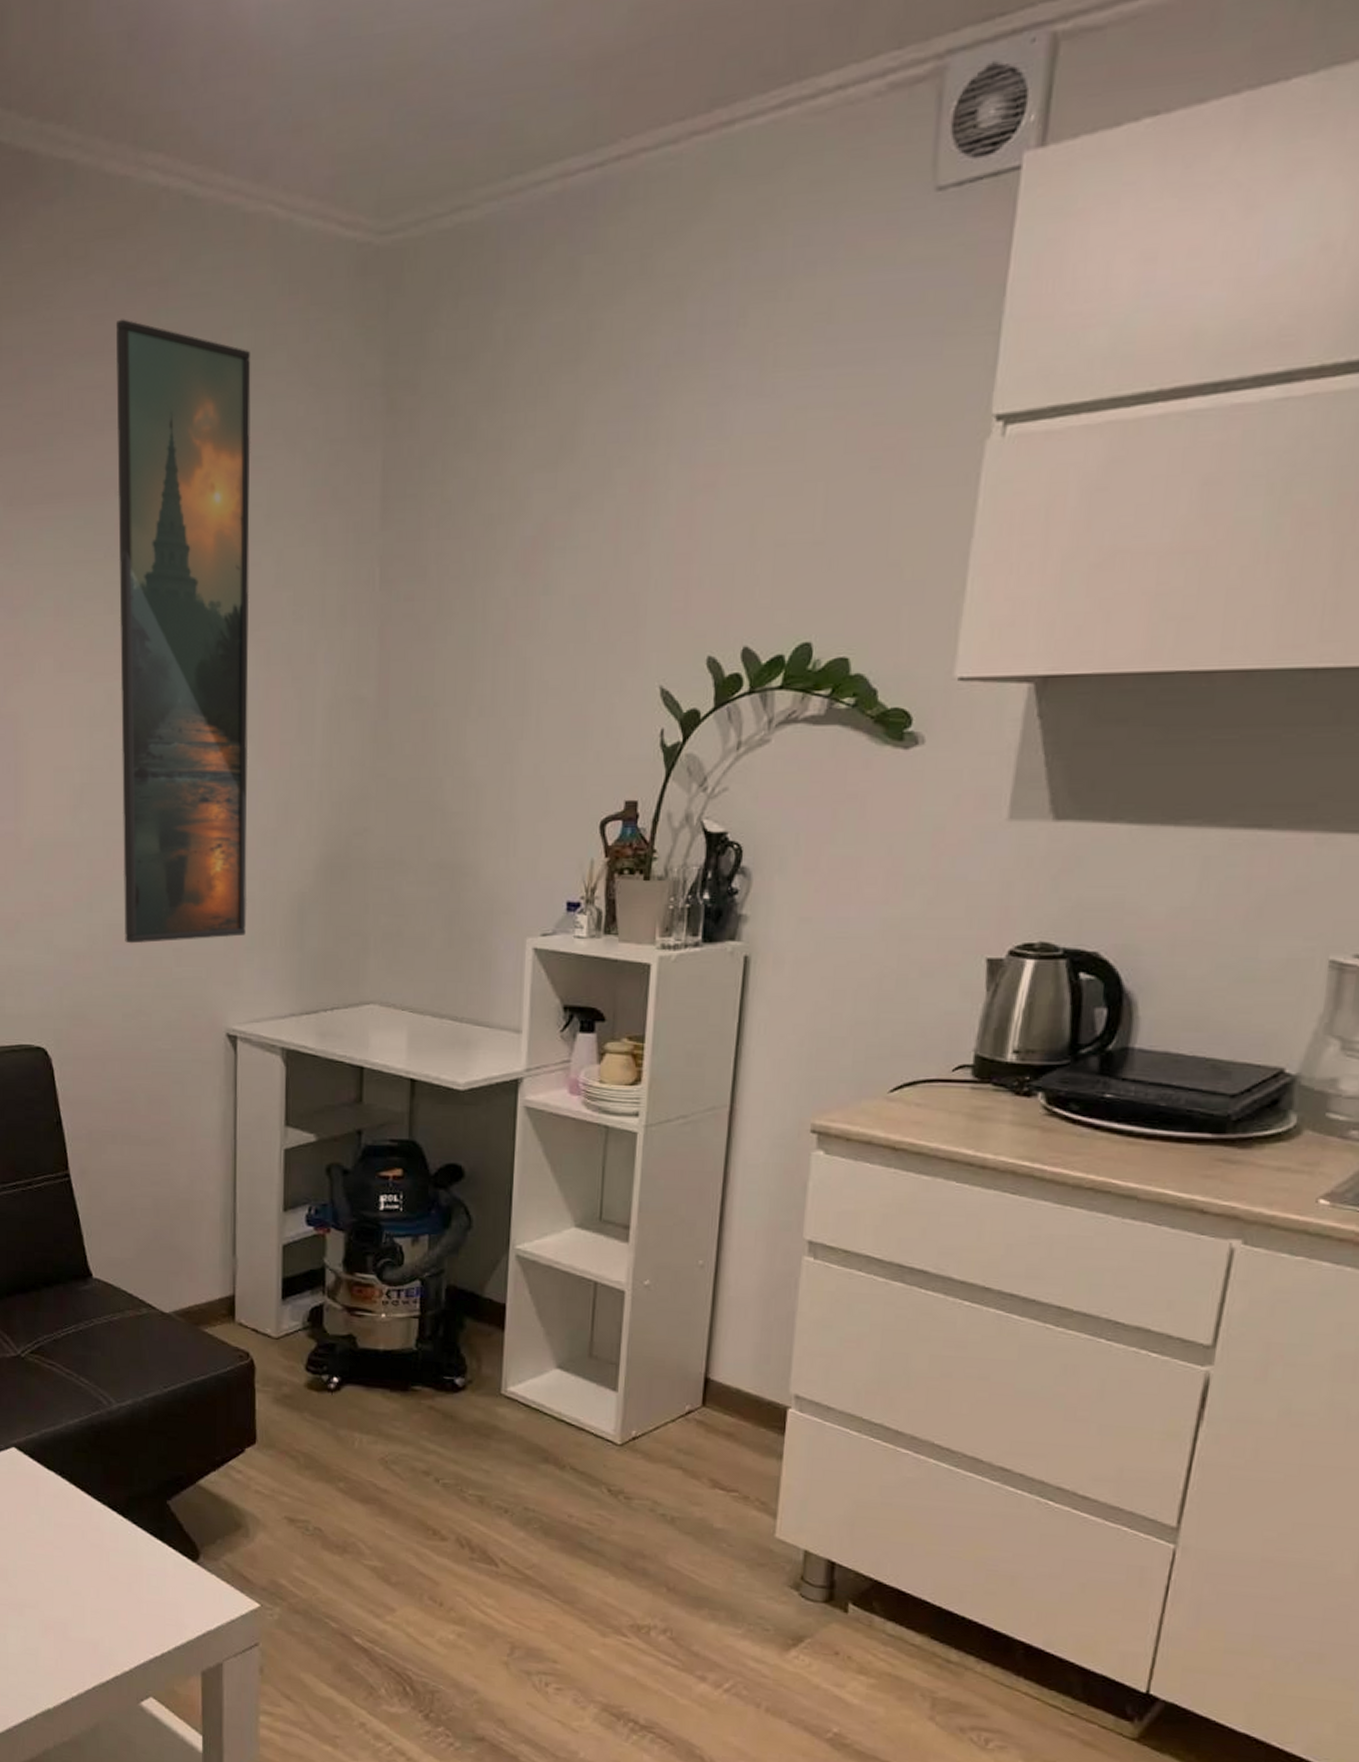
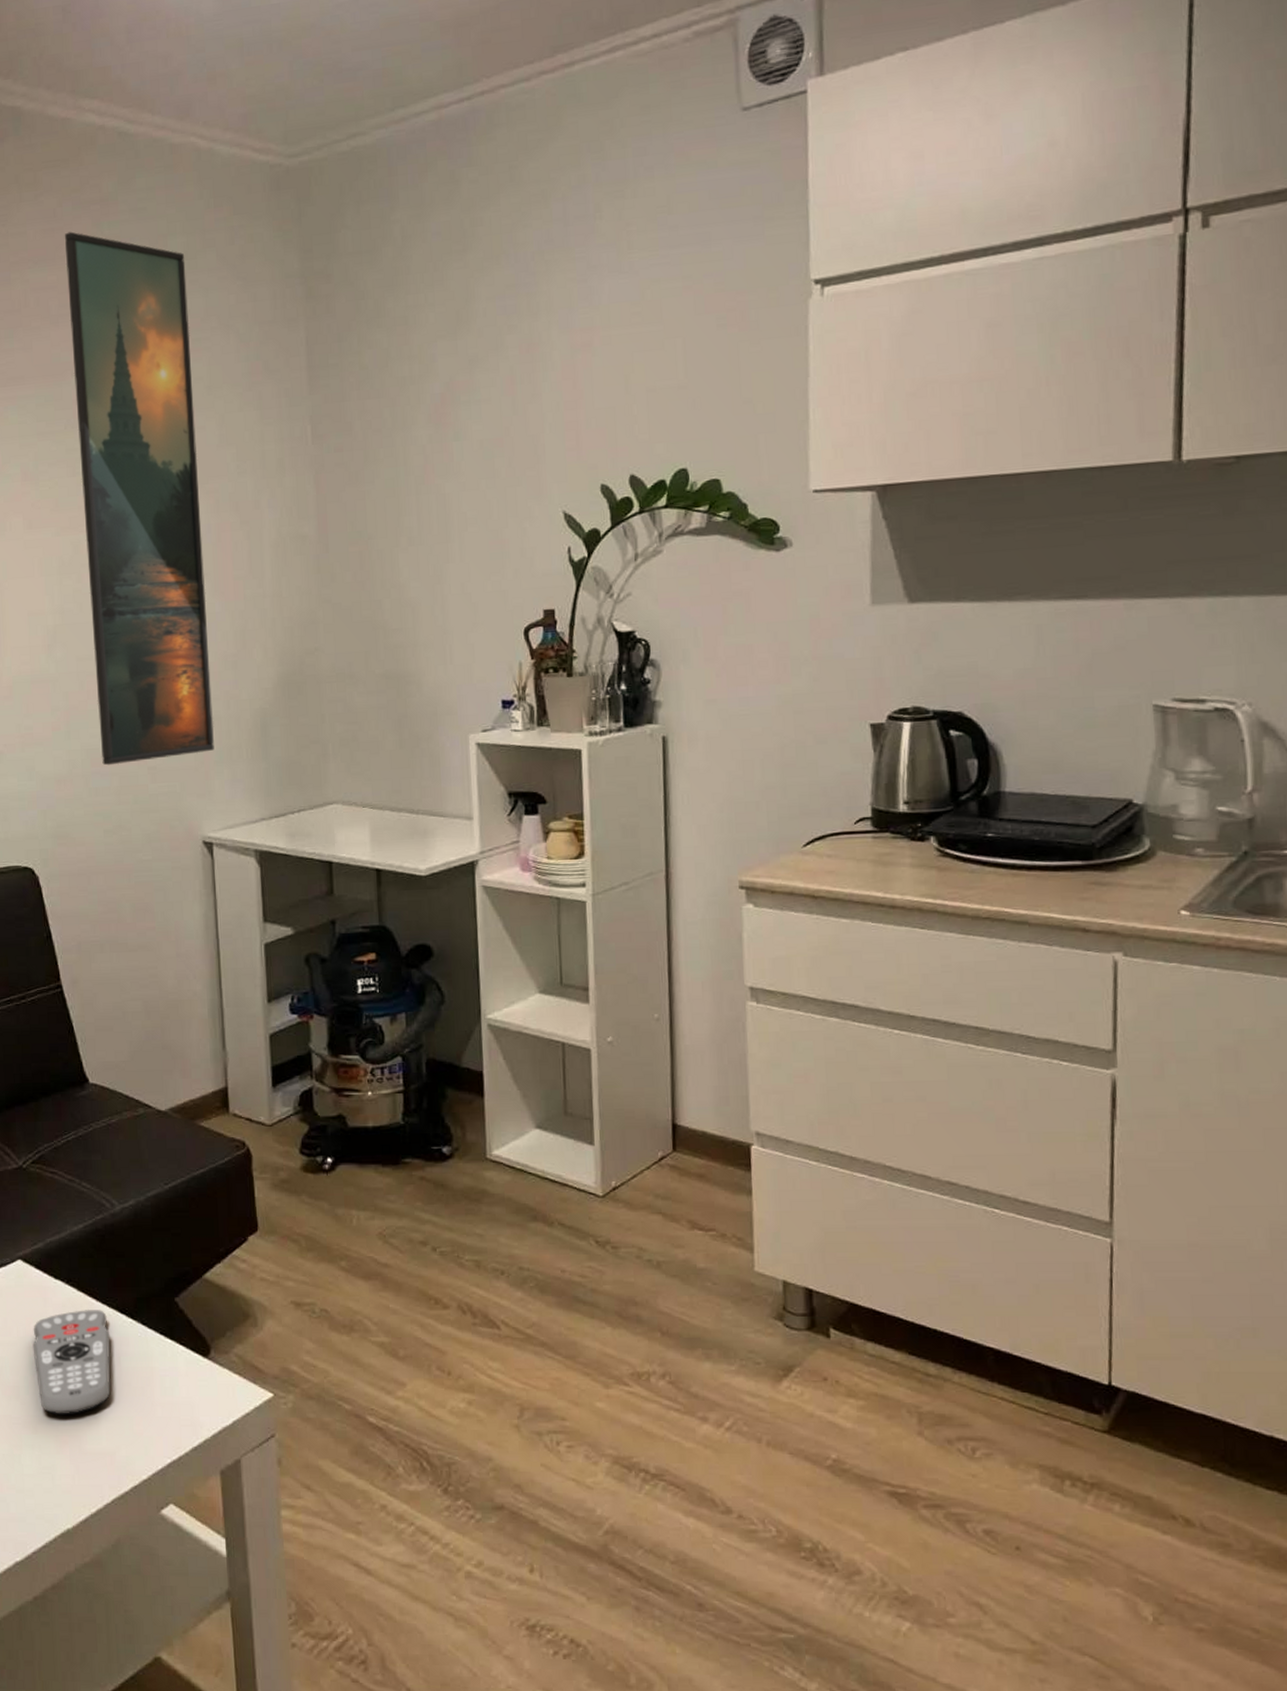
remote control: none [23,1502,100,1602] -> present [32,1310,111,1415]

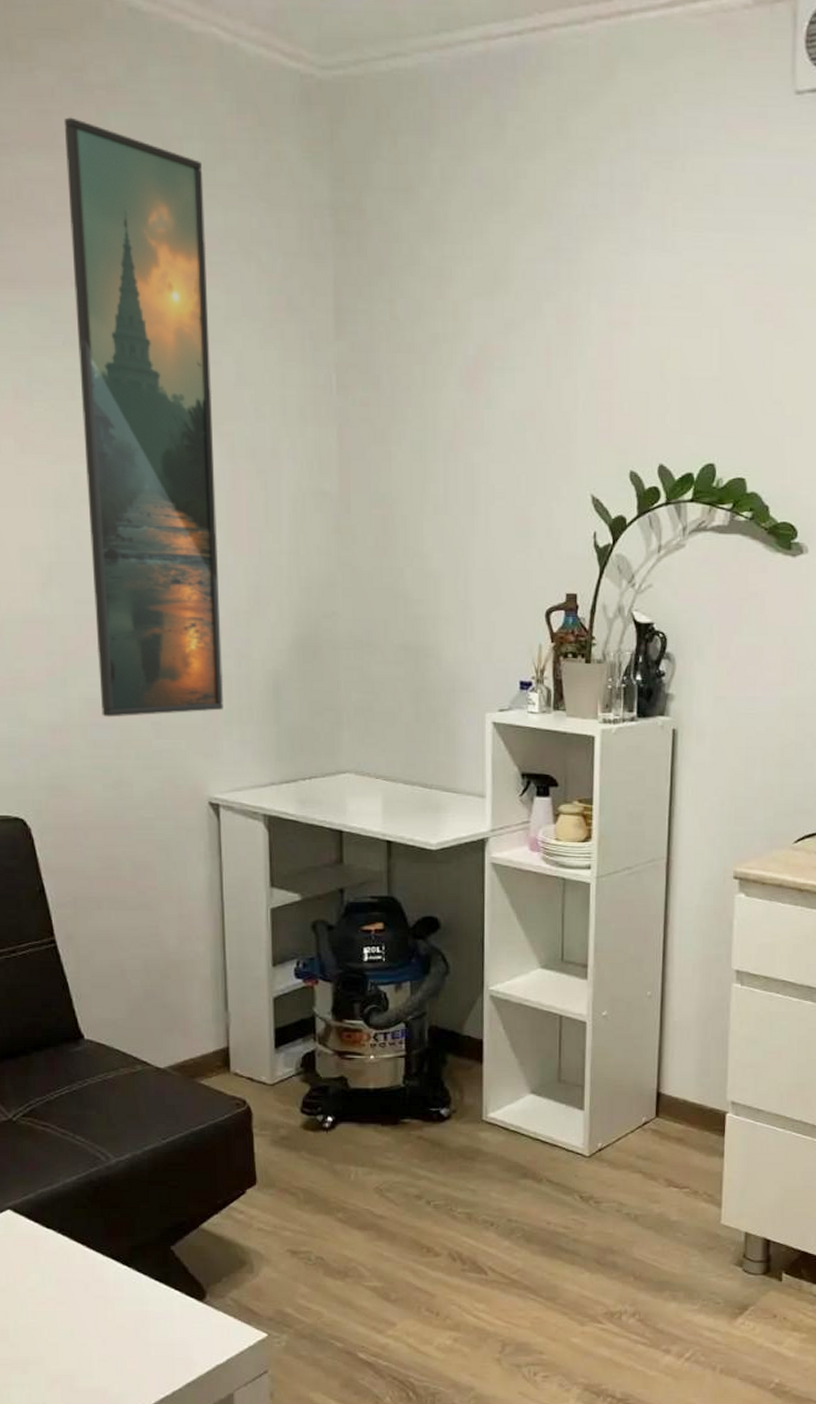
remote control: present [32,1310,111,1415] -> none [23,1257,105,1356]

